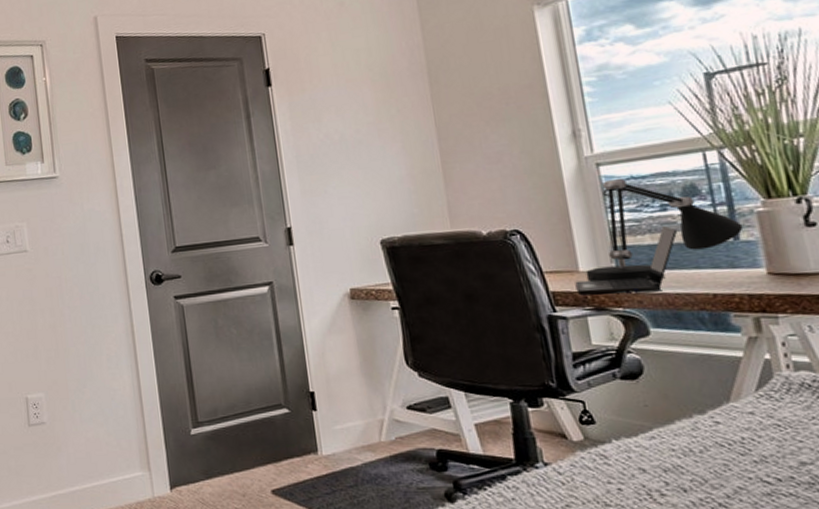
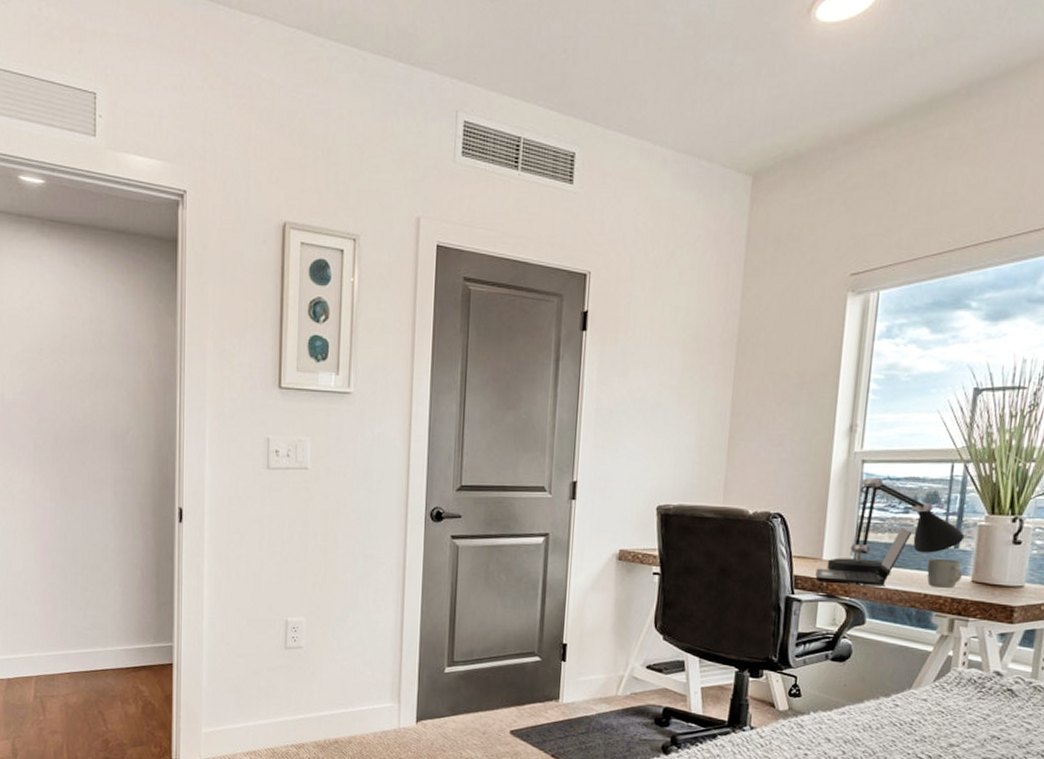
mug: none [706,252,755,285] -> present [927,558,963,588]

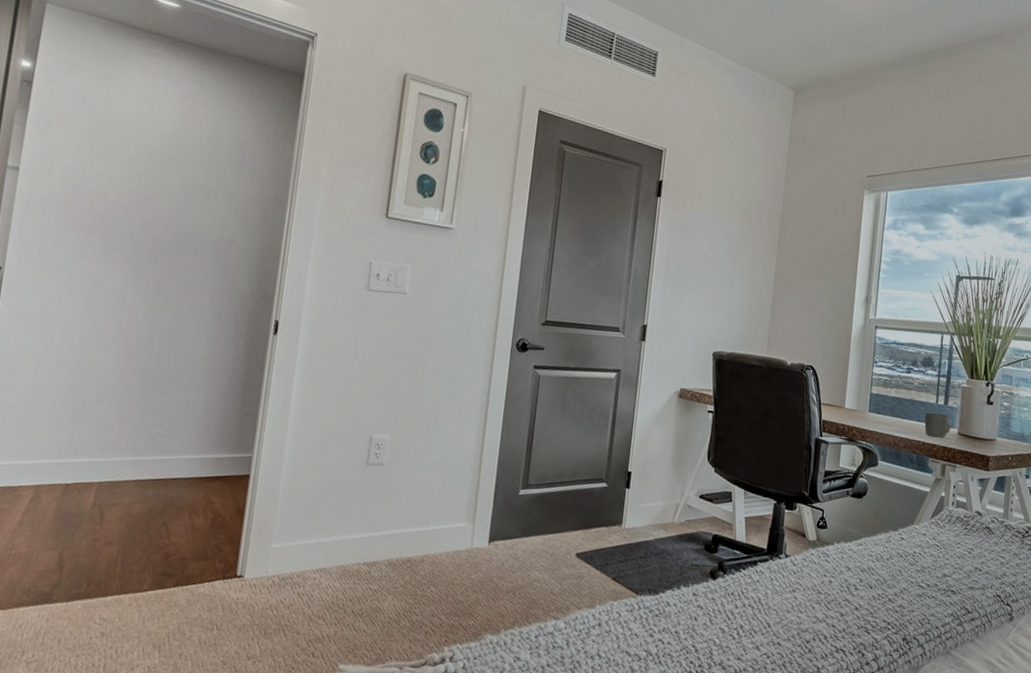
laptop: present [816,528,913,586] -> none [839,385,913,434]
desk lamp: present [827,478,965,573] -> none [848,341,952,422]

